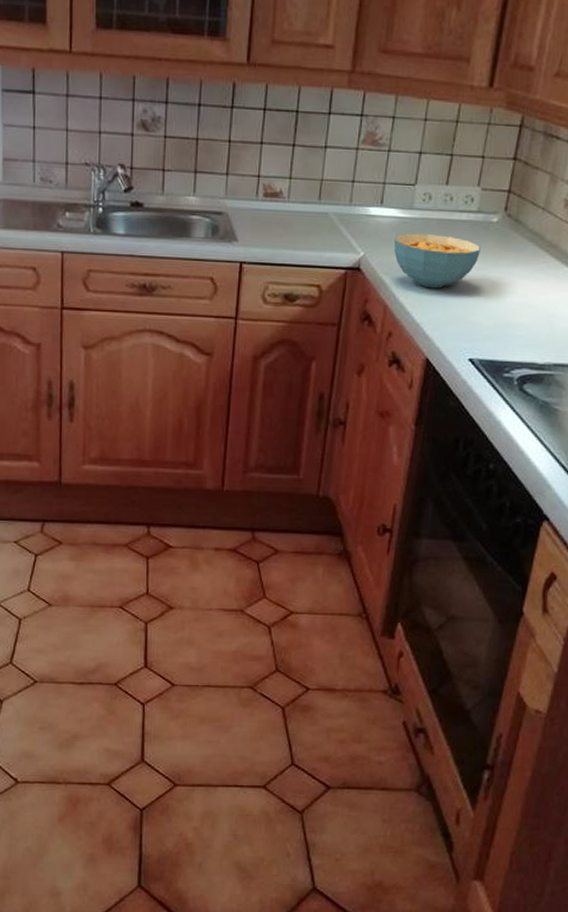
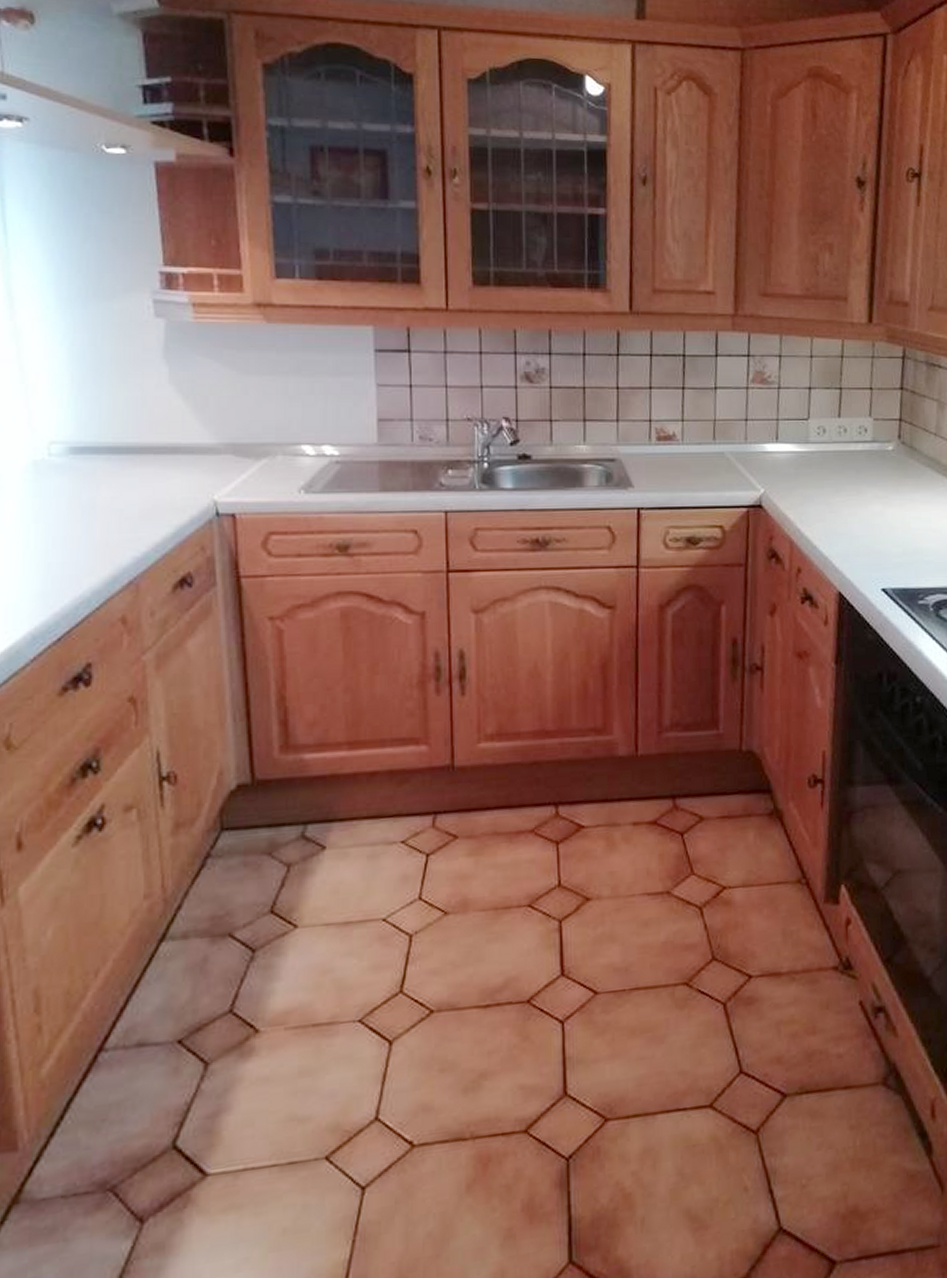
cereal bowl: present [394,233,481,289] -> none [794,466,880,520]

